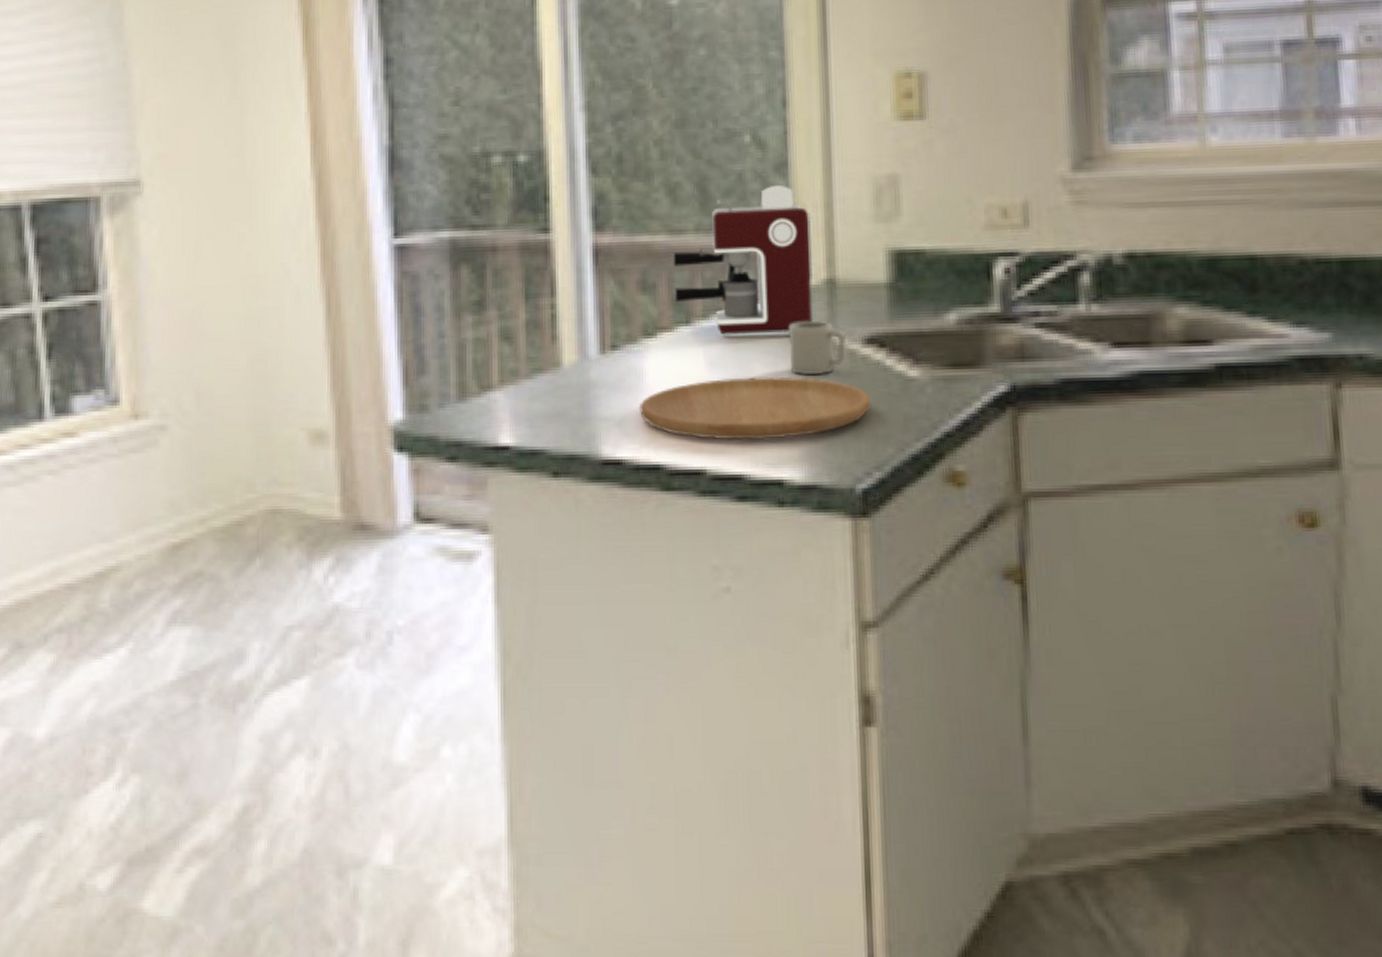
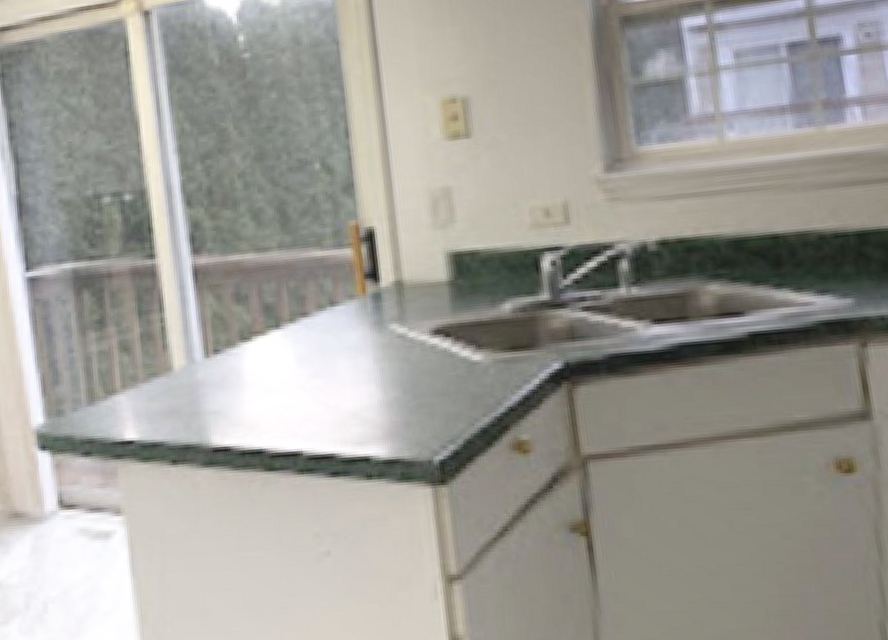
cutting board: present [638,376,870,440] -> none [240,366,441,425]
coffee maker: present [671,184,814,335] -> none [260,203,386,335]
cup: present [788,321,846,376] -> none [364,317,417,366]

